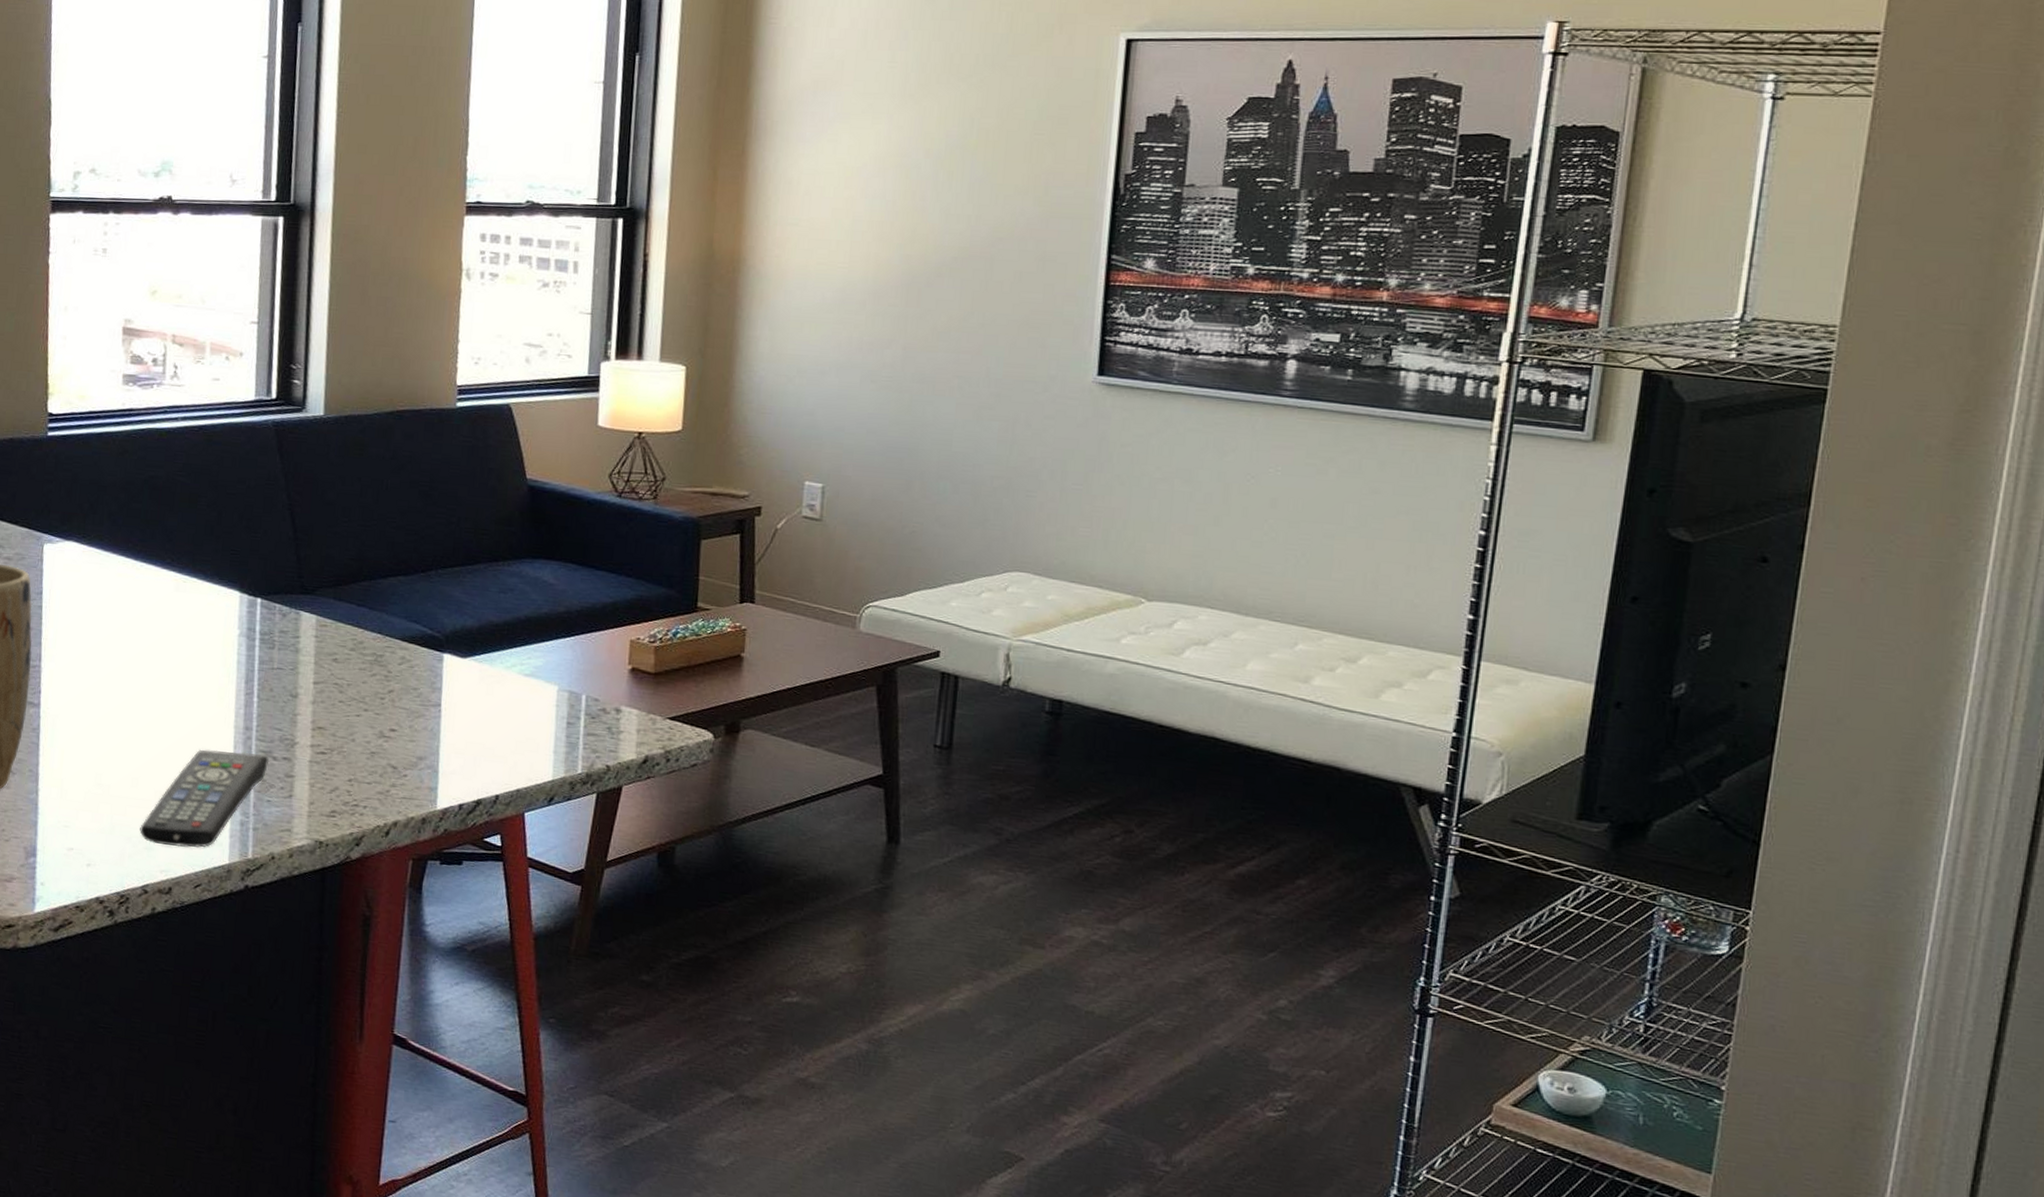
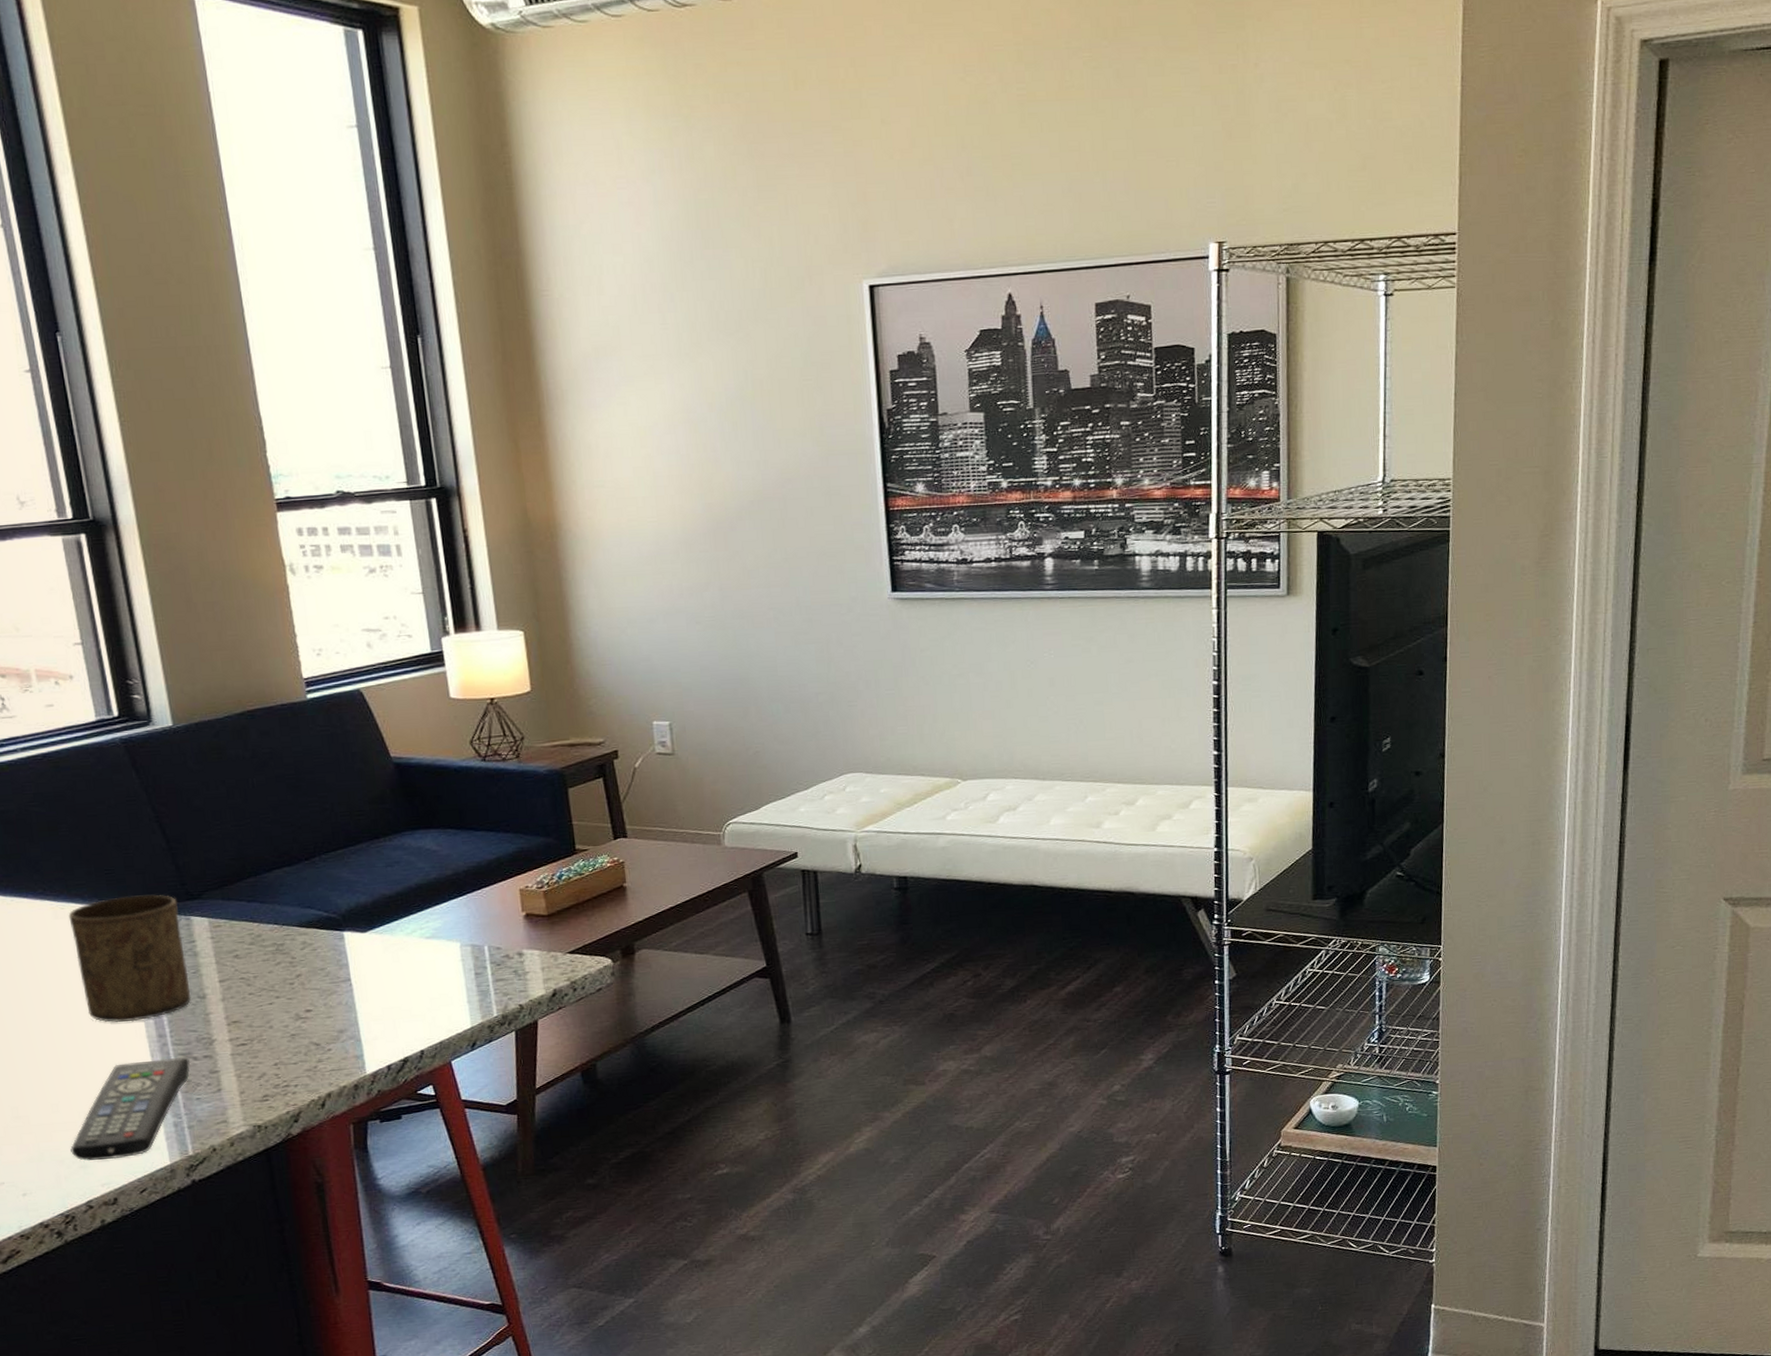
cup: none [186,579,292,709] -> present [68,894,192,1022]

